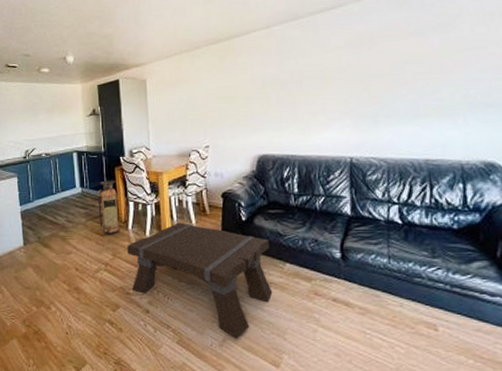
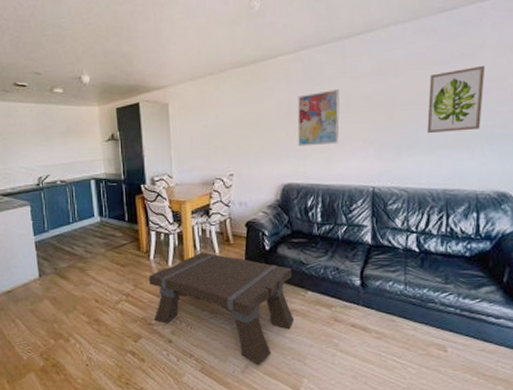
fire extinguisher: present [98,180,119,235] -> none [117,209,141,266]
wall art: none [271,62,314,118] -> present [297,89,340,147]
wall art: none [405,34,464,104] -> present [427,65,486,134]

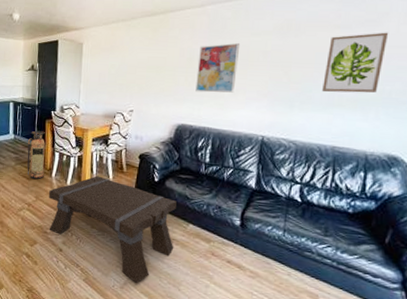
fire extinguisher: none [117,209,141,266] -> present [27,130,45,180]

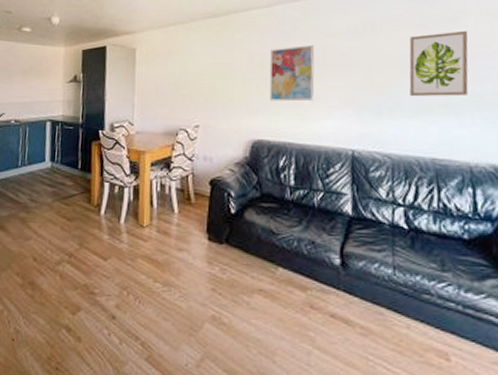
fire extinguisher: present [27,130,45,180] -> none [67,155,92,220]
coffee table: present [49,176,177,283] -> none [97,210,262,357]

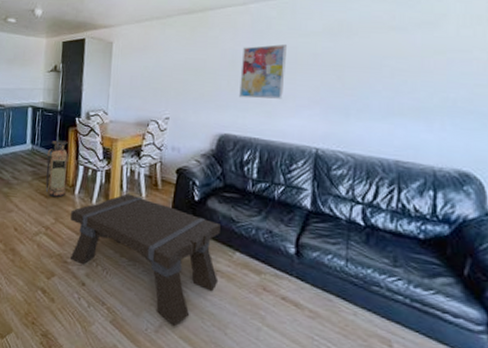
fire extinguisher: none [67,155,92,220] -> present [45,140,68,198]
coffee table: none [97,210,262,357] -> present [69,193,220,326]
wall art: present [409,30,469,97] -> none [380,34,448,101]

